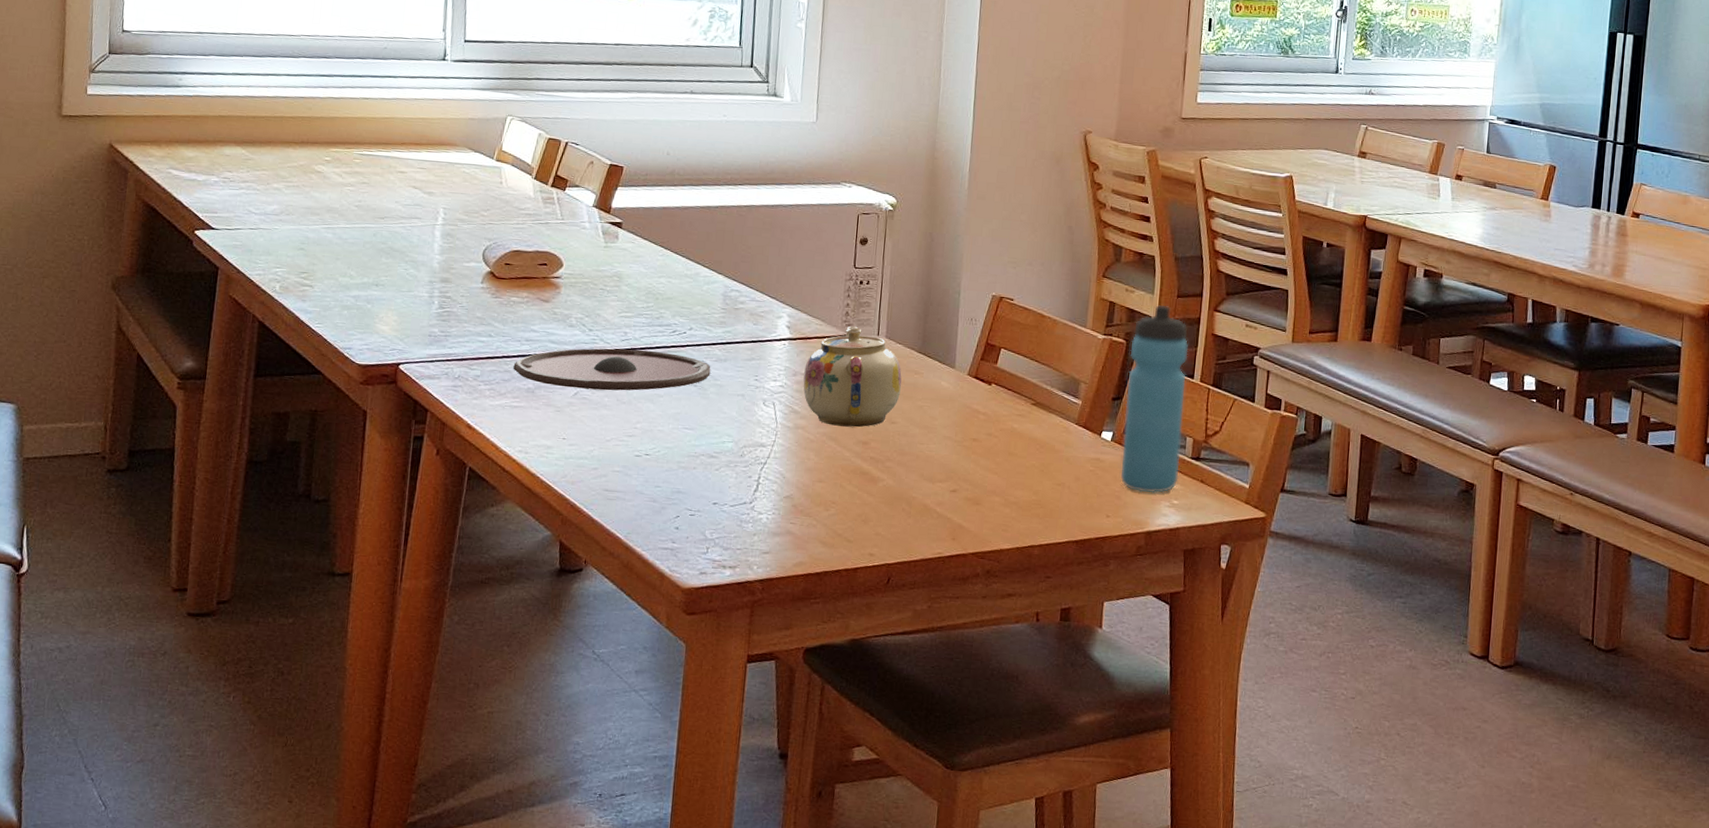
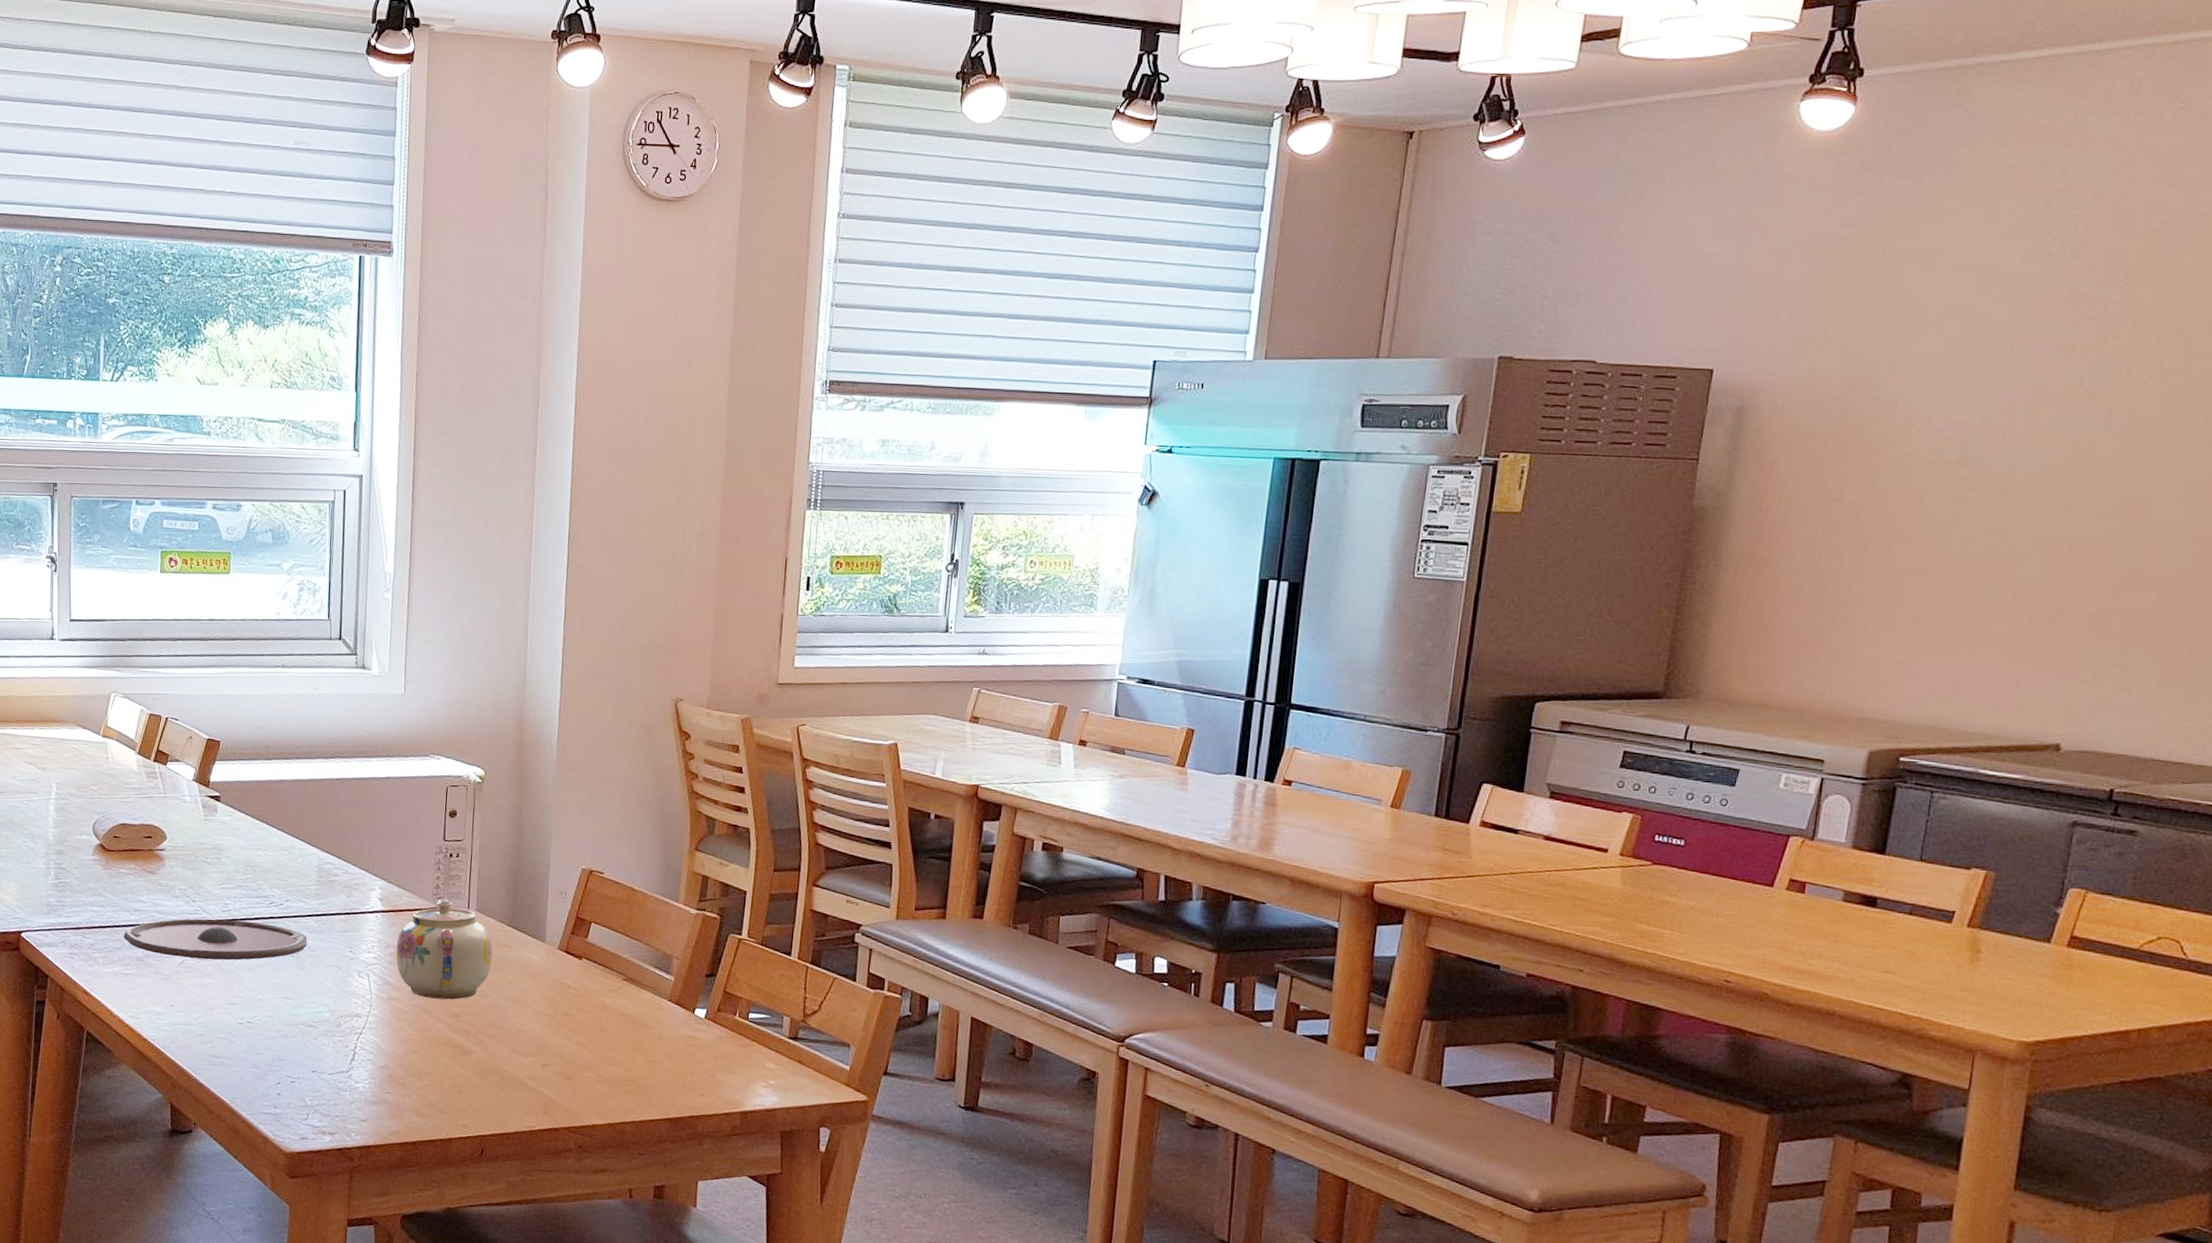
water bottle: present [1121,305,1188,493] -> none [715,879,785,1073]

